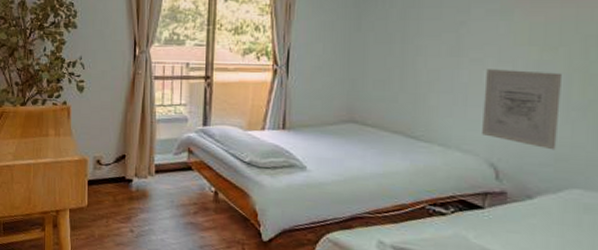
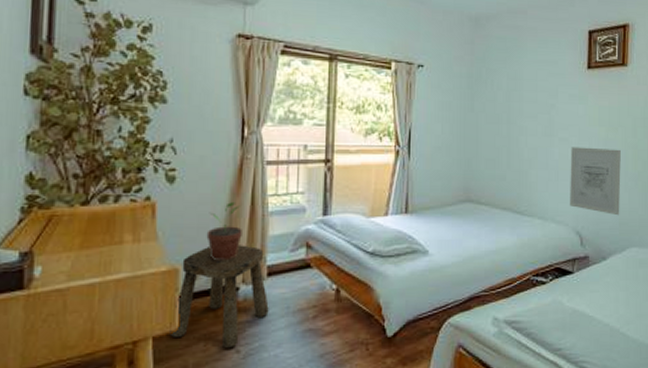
stool: none [81,144,157,227] -> present [169,245,269,348]
potted plant: none [107,110,135,157] -> present [206,202,242,261]

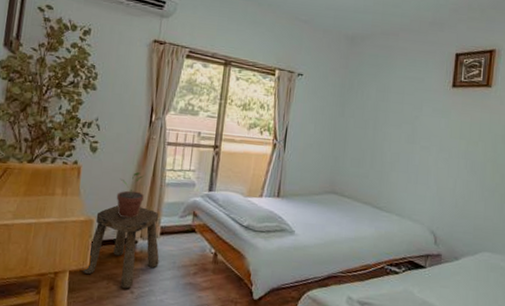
wall art: present [570,147,621,216] -> none [427,155,480,222]

